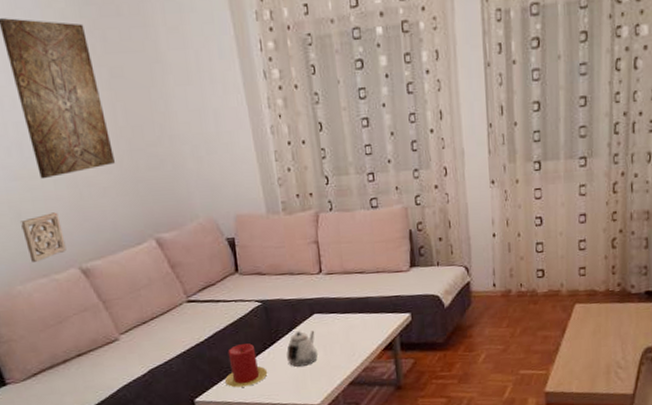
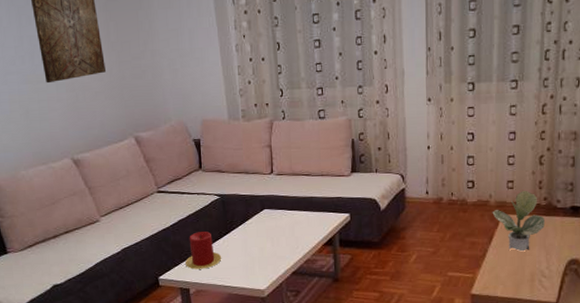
wall ornament: present [21,212,66,262] -> none [28,111,62,152]
teapot: present [286,330,318,367] -> none [239,224,266,255]
potted plant: none [564,277,620,343] -> present [492,191,546,252]

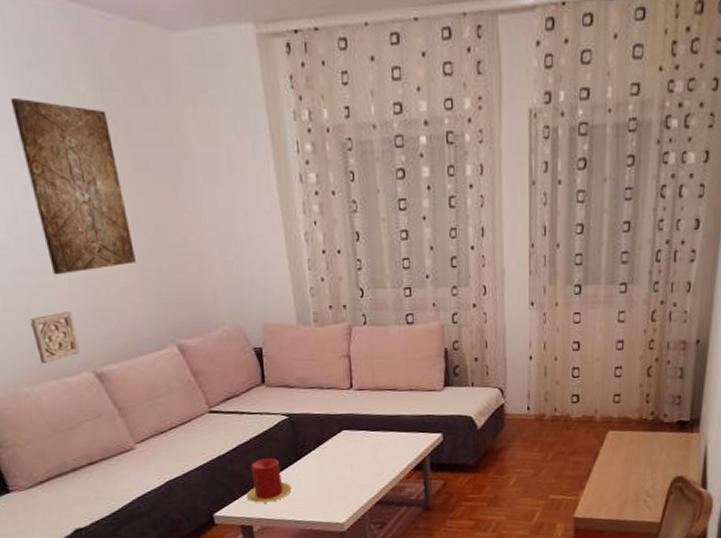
wall ornament: none [28,111,62,152] -> present [30,311,80,363]
potted plant: present [492,191,546,252] -> none [597,405,652,470]

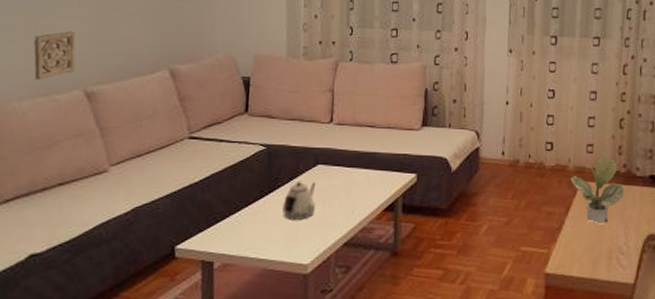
candle: present [247,458,292,503] -> none [213,189,260,237]
teapot: none [312,447,345,484] -> present [283,182,316,220]
potted plant: none [597,405,652,470] -> present [570,156,625,224]

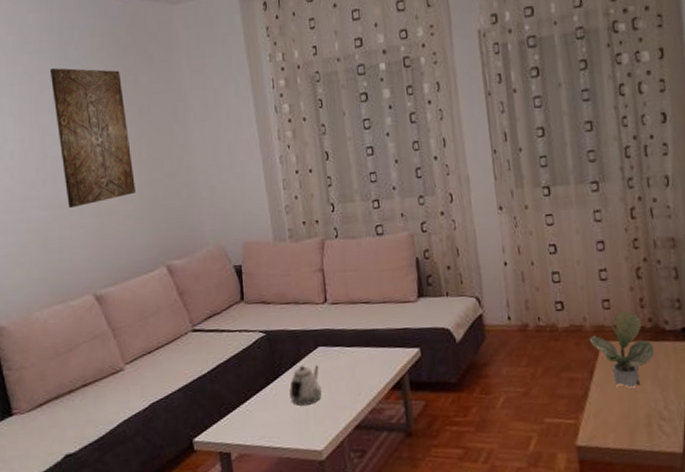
wall ornament: present [34,31,76,79] -> none [46,240,84,288]

